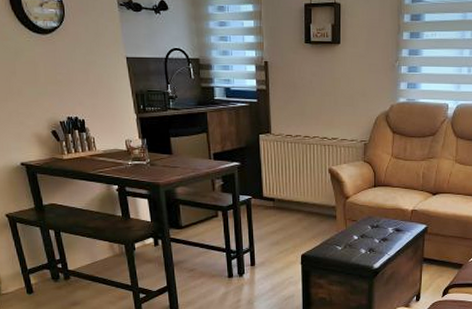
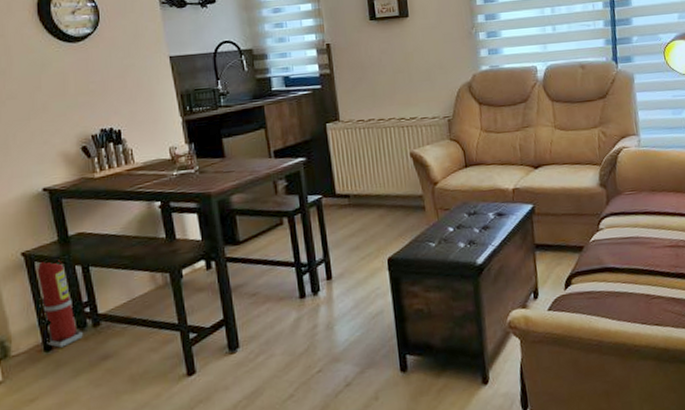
fire extinguisher: none [18,224,57,292] -> present [37,260,83,348]

